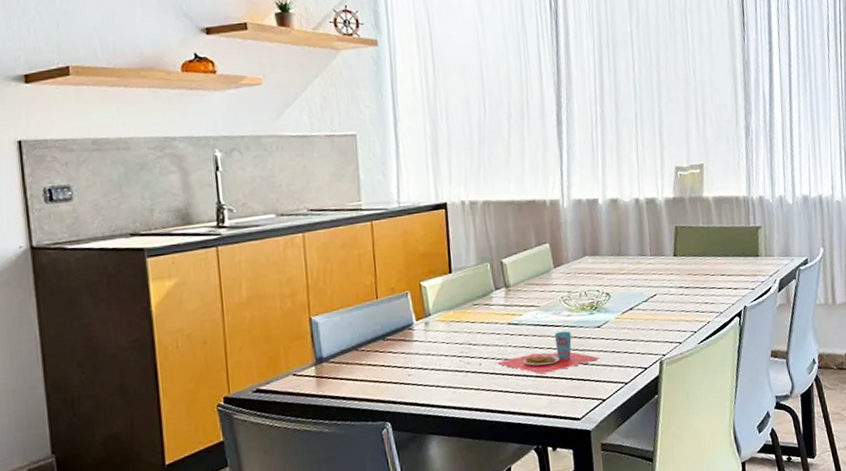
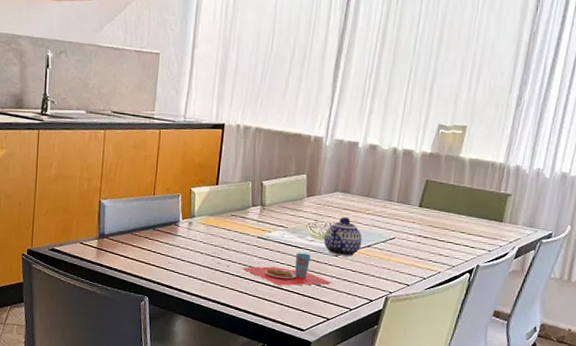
teapot: none [581,282,623,327] -> present [323,217,363,257]

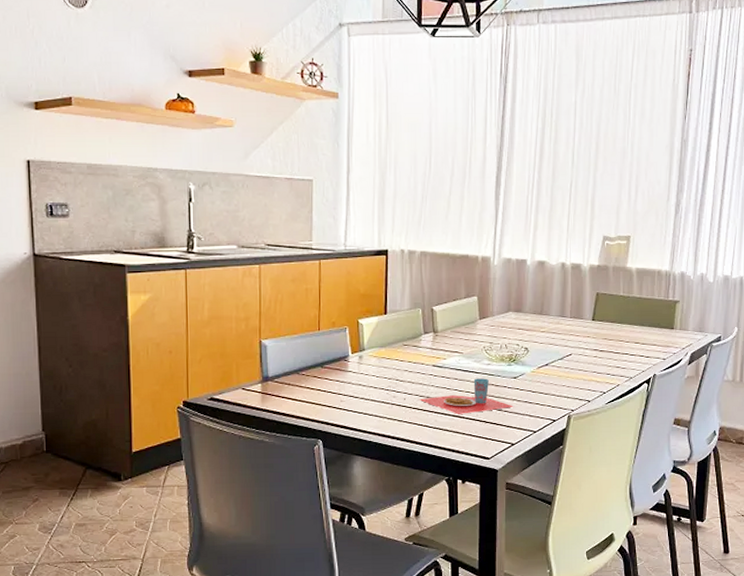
teapot: present [323,217,363,257] -> none [500,337,540,378]

